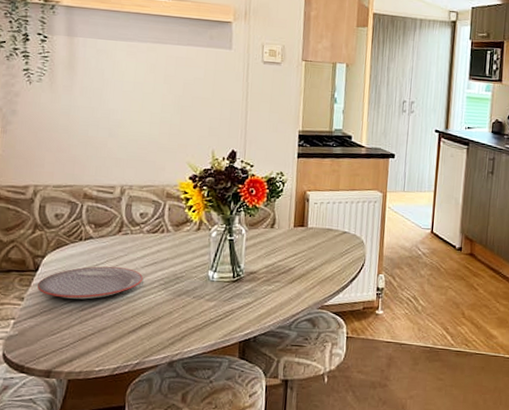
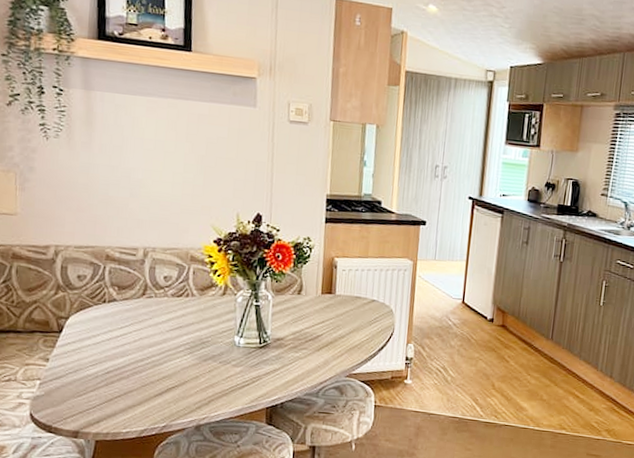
plate: present [37,266,144,300] -> none [61,329,169,362]

